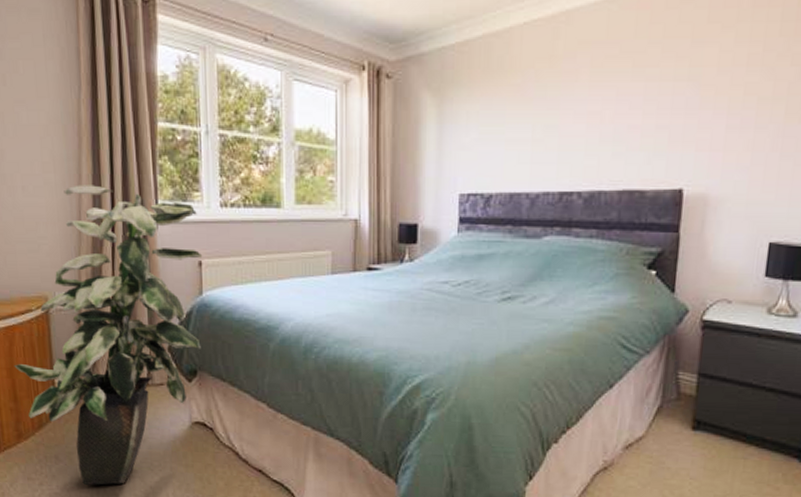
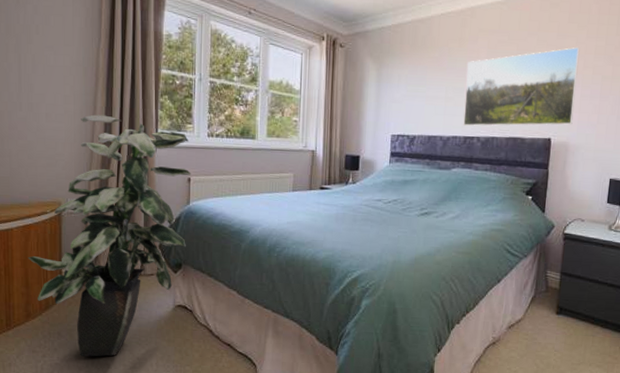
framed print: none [558,58,725,177] -> present [463,47,580,126]

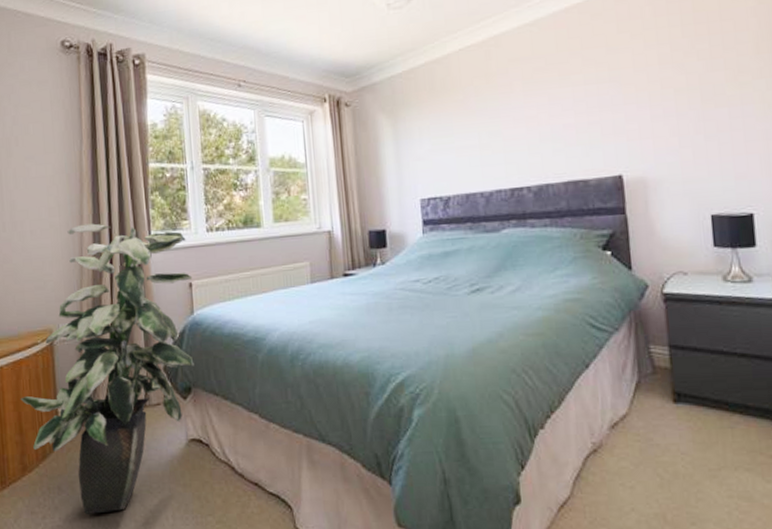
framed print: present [463,47,580,126] -> none [500,60,647,175]

